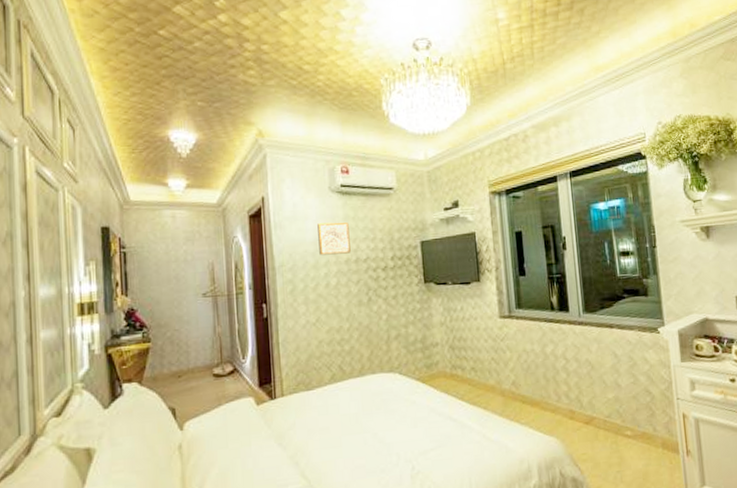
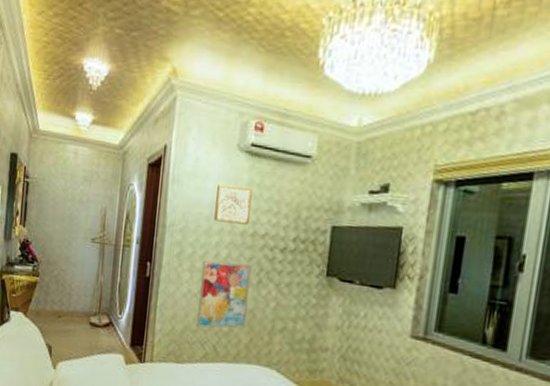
wall art: none [315,286,364,354] -> present [196,260,252,329]

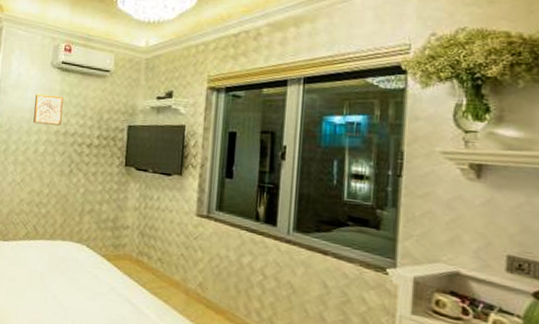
wall art: present [196,260,252,329] -> none [19,155,64,211]

